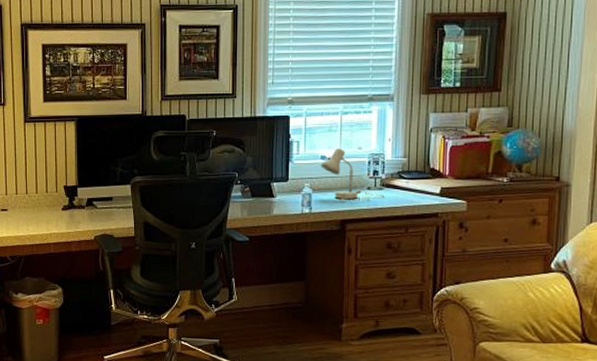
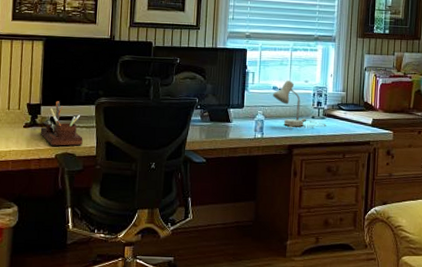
desk organizer: none [78,182,121,228] -> present [40,101,83,146]

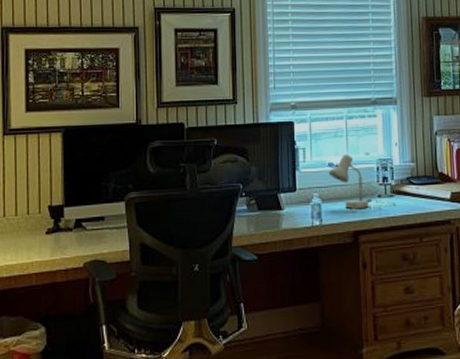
desk organizer: present [40,101,83,146] -> none [65,200,114,253]

